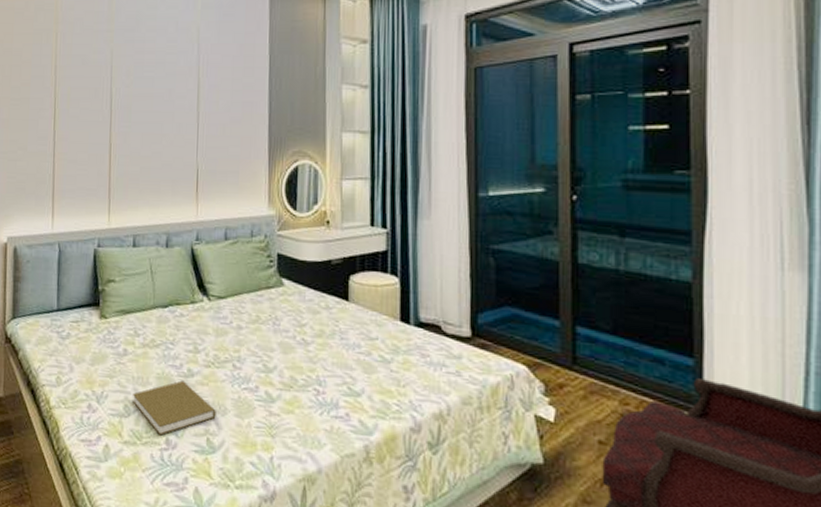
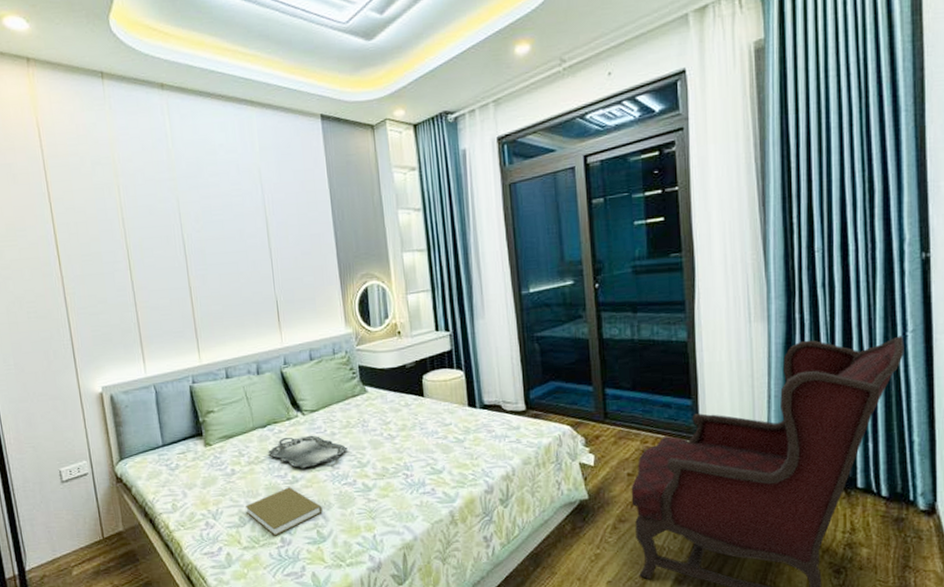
serving tray: none [165,322,253,362] -> present [268,435,348,469]

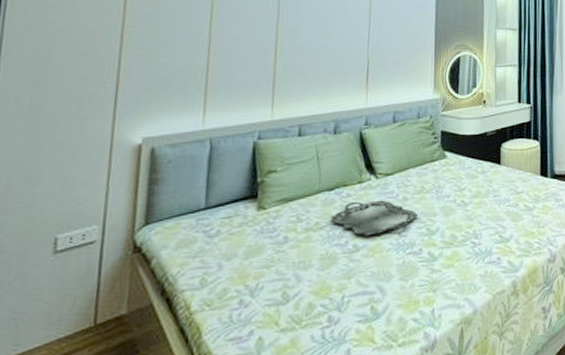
book: present [246,487,322,536] -> none [292,257,381,315]

